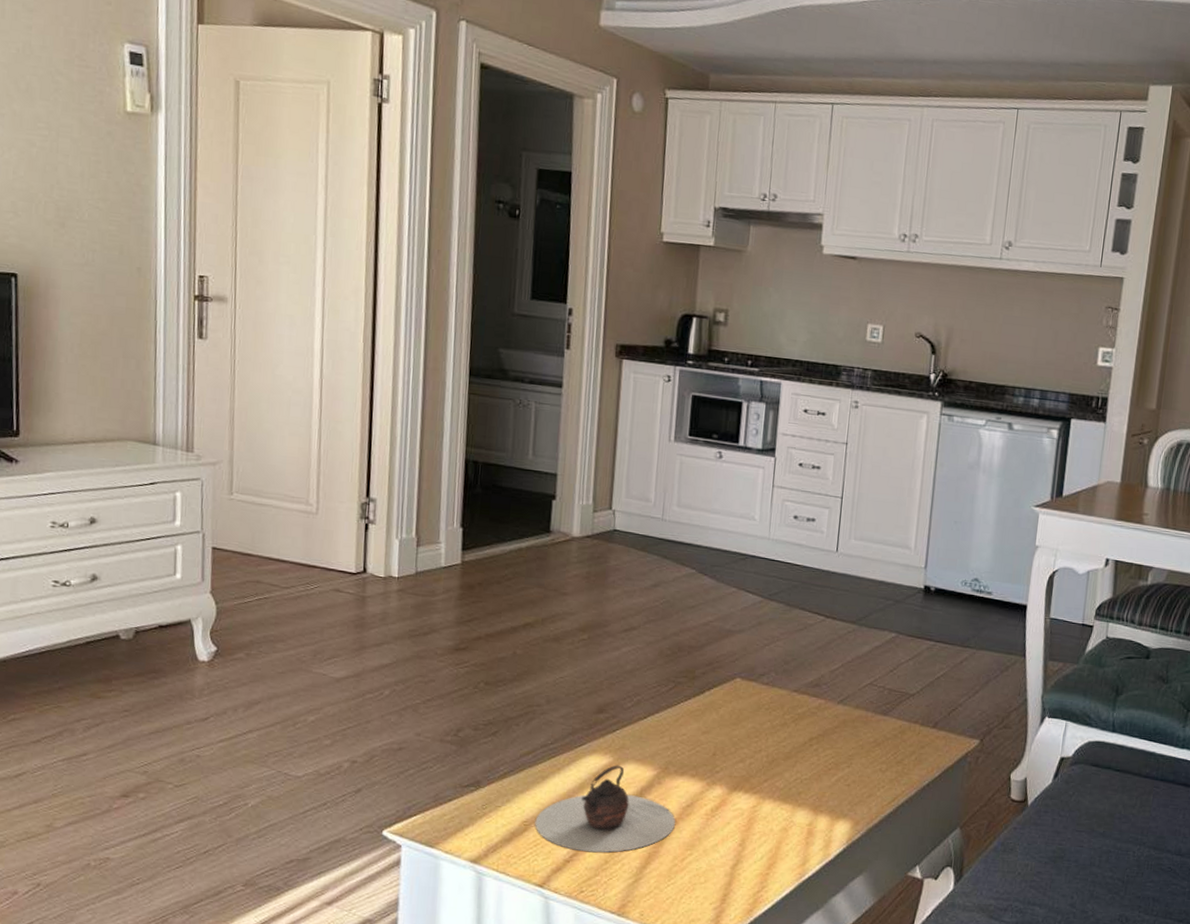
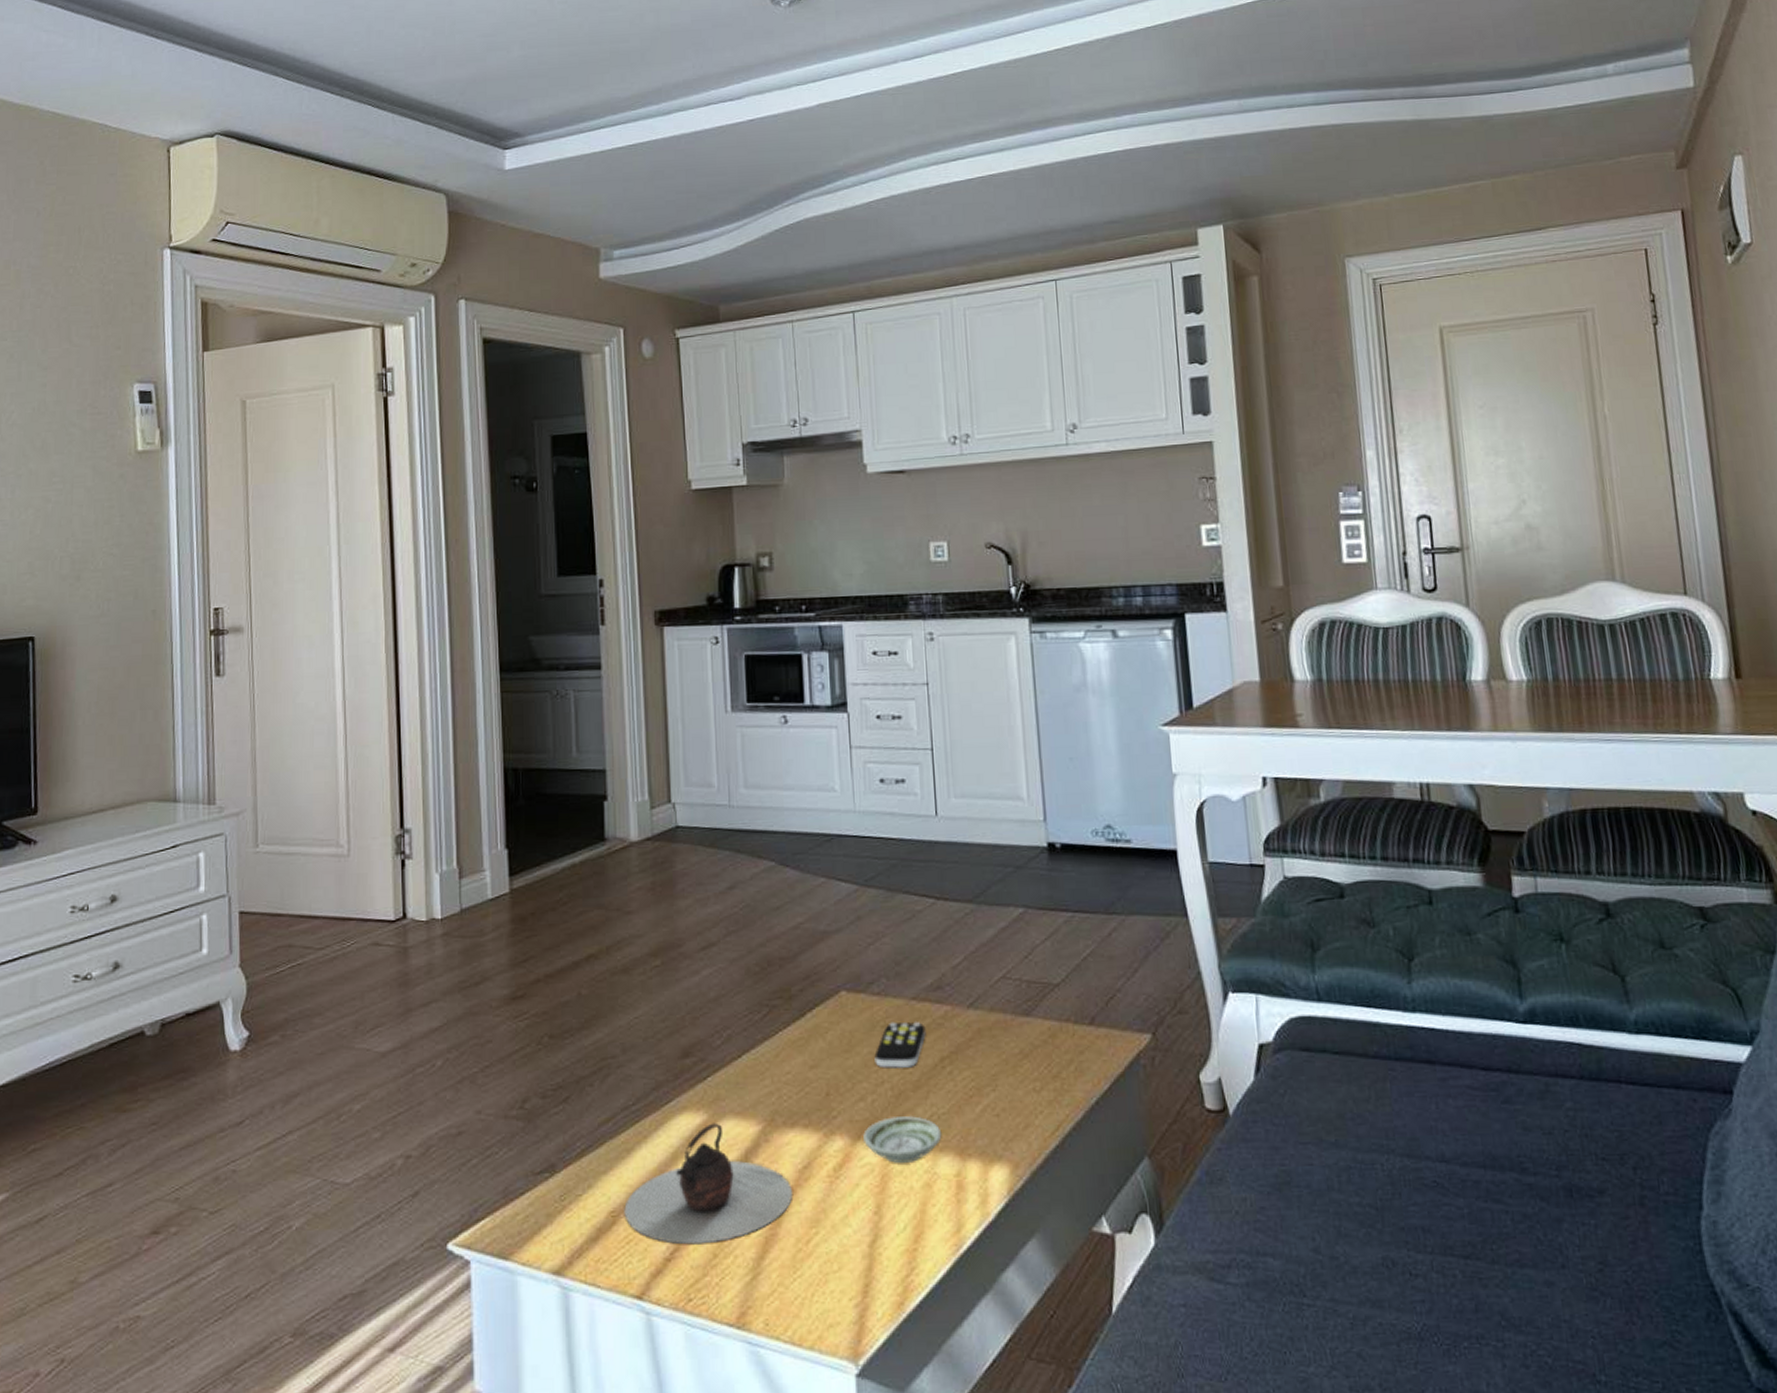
saucer: none [738,777,802,812] -> present [863,1116,942,1163]
remote control: none [756,706,802,743] -> present [874,1021,926,1069]

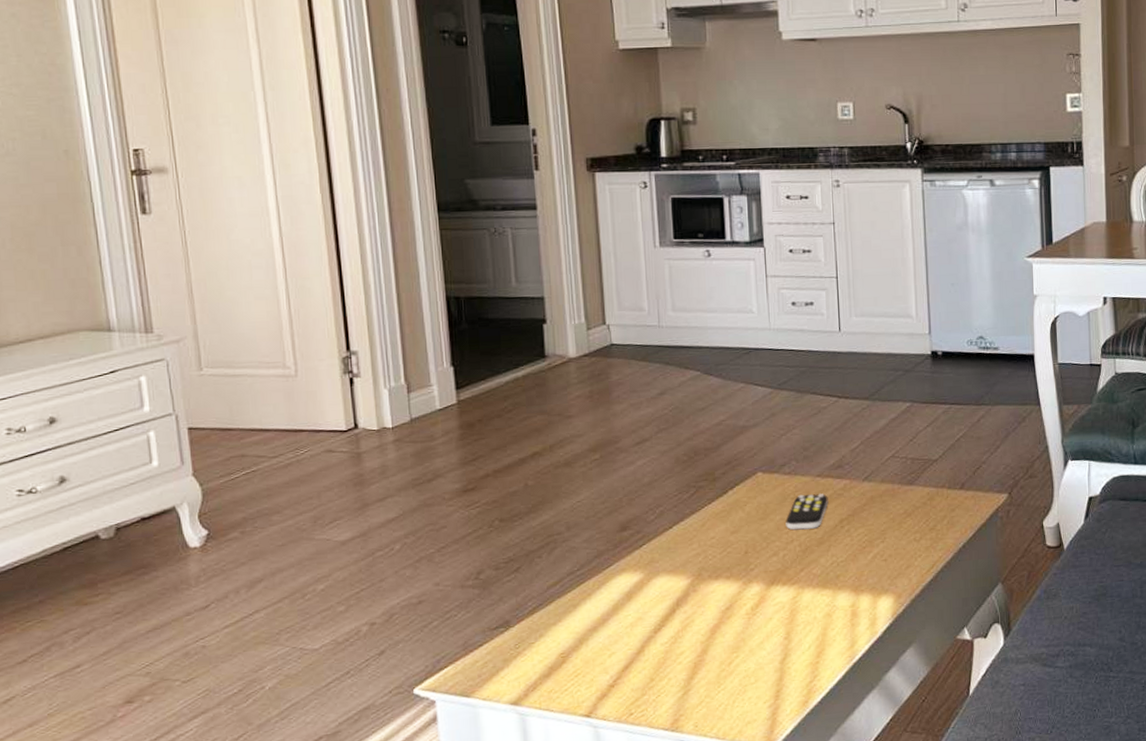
teapot: present [624,1122,792,1245] -> none [572,579,717,674]
saucer: present [863,1116,942,1163] -> none [776,565,840,601]

